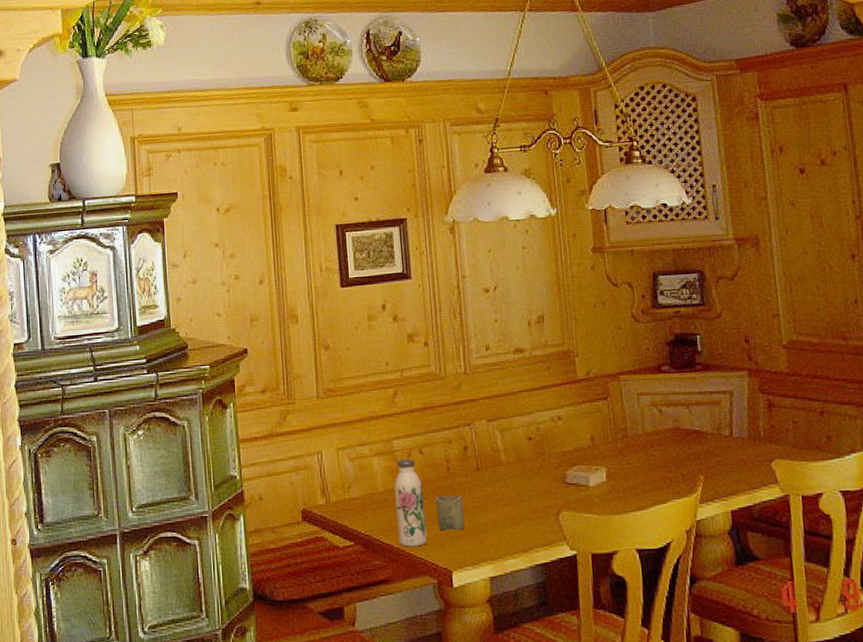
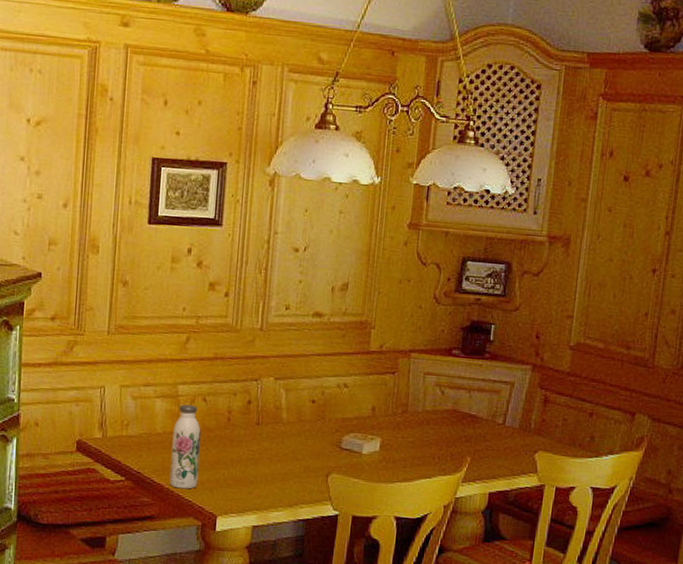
cup: present [436,495,465,531] -> none [210,444,239,479]

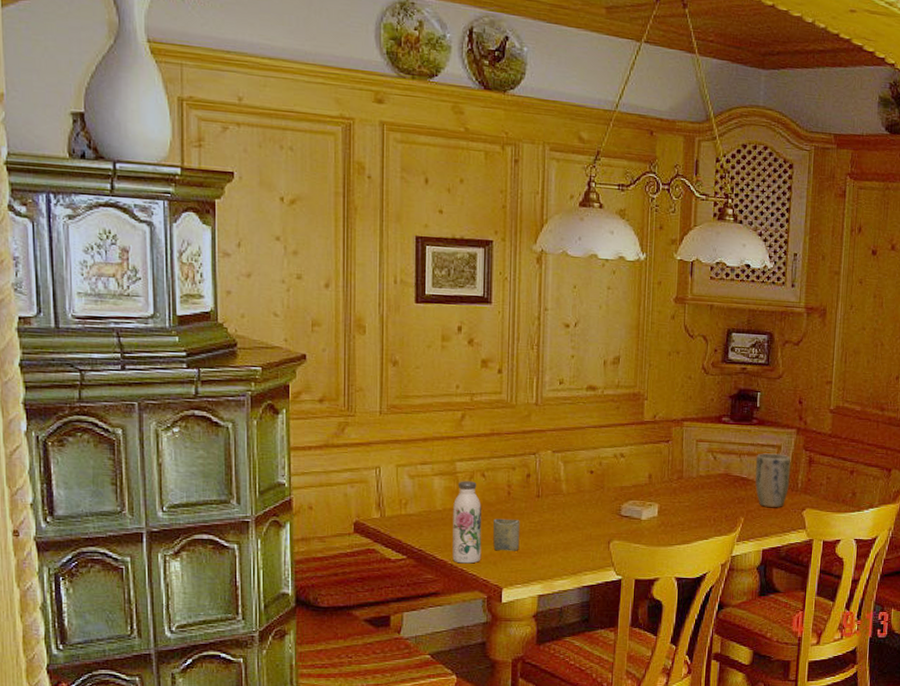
cup: none [210,444,239,479] -> present [493,518,520,551]
plant pot: none [484,389,525,448] -> present [755,453,791,507]

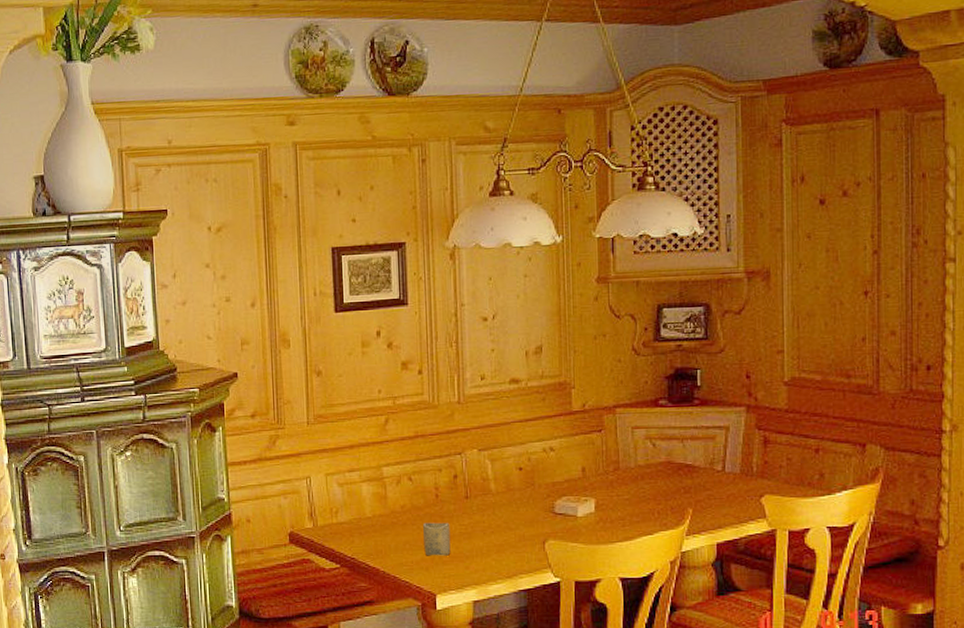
water bottle: present [452,481,482,564] -> none [382,486,413,571]
plant pot: present [755,453,791,507] -> none [701,435,743,495]

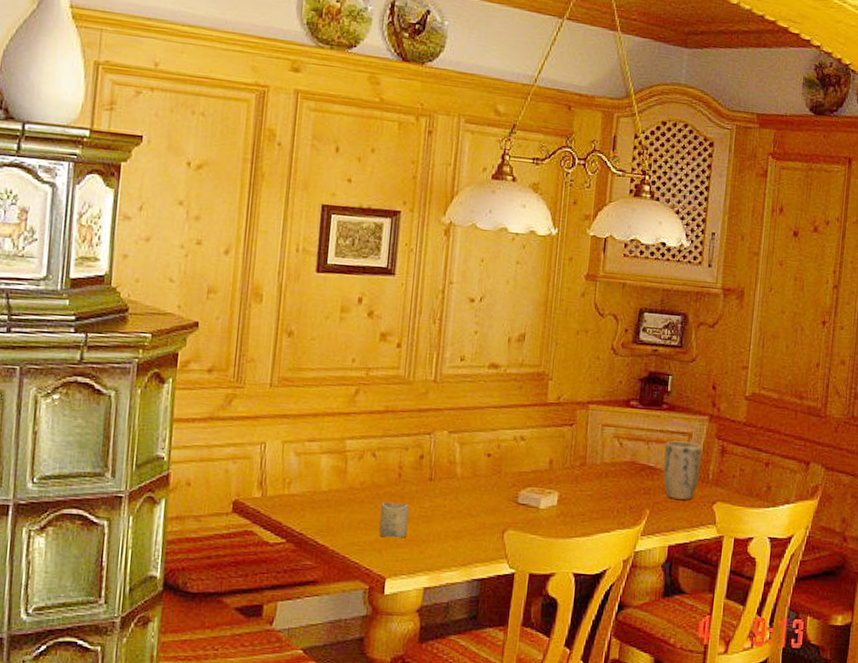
plant pot: none [701,435,743,495] -> present [663,441,702,500]

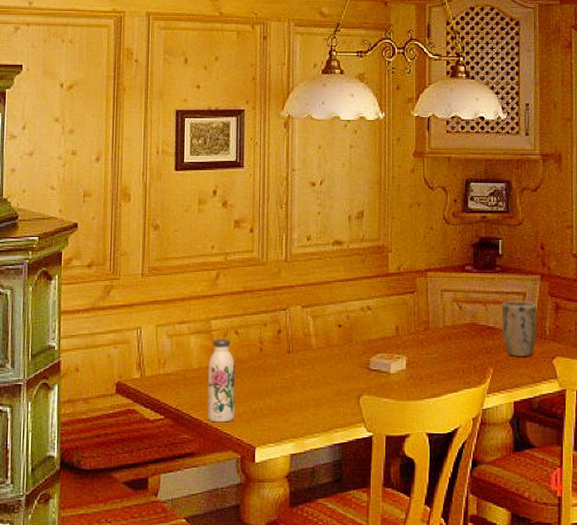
water bottle: none [334,460,370,551] -> present [207,339,236,423]
cup: present [379,502,410,539] -> none [246,376,272,409]

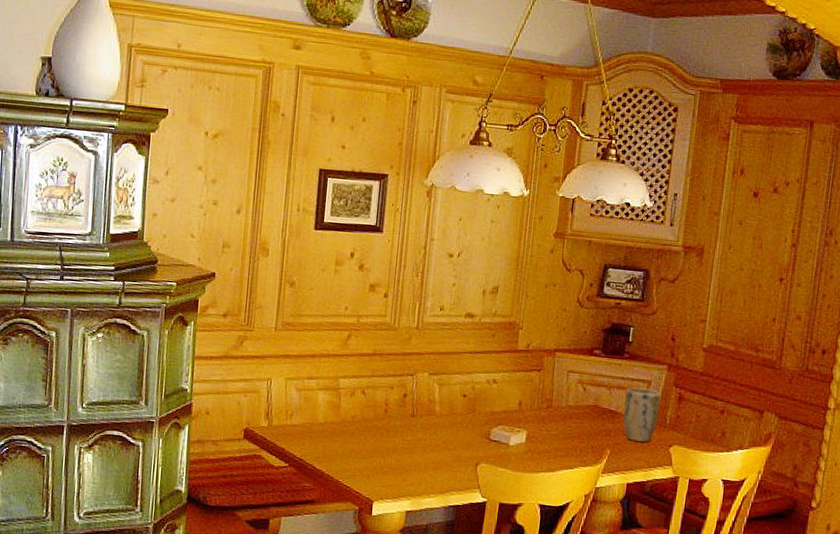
water bottle: present [207,339,236,423] -> none [329,396,360,476]

